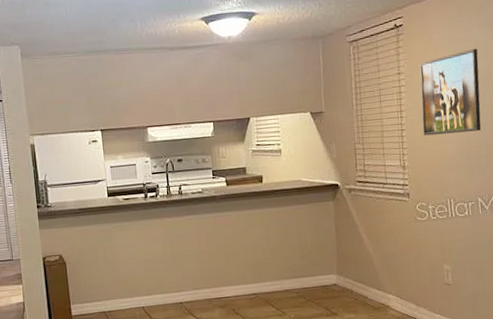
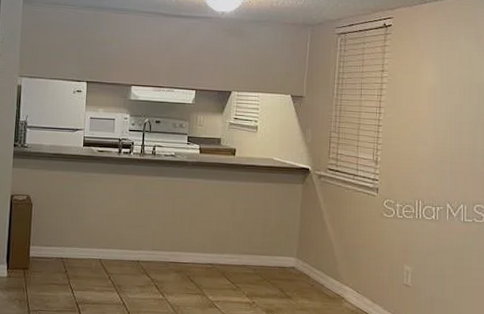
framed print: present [419,49,481,136] -> none [399,58,462,138]

